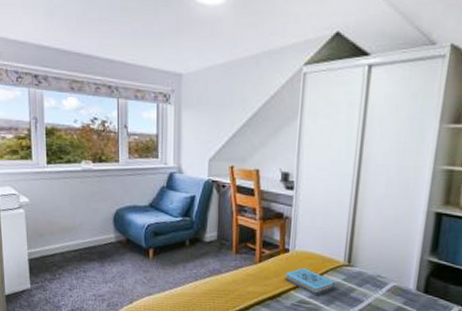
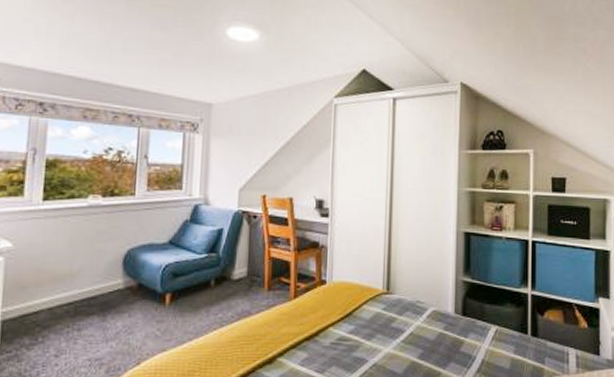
book: present [284,268,336,295] -> none [322,300,376,329]

